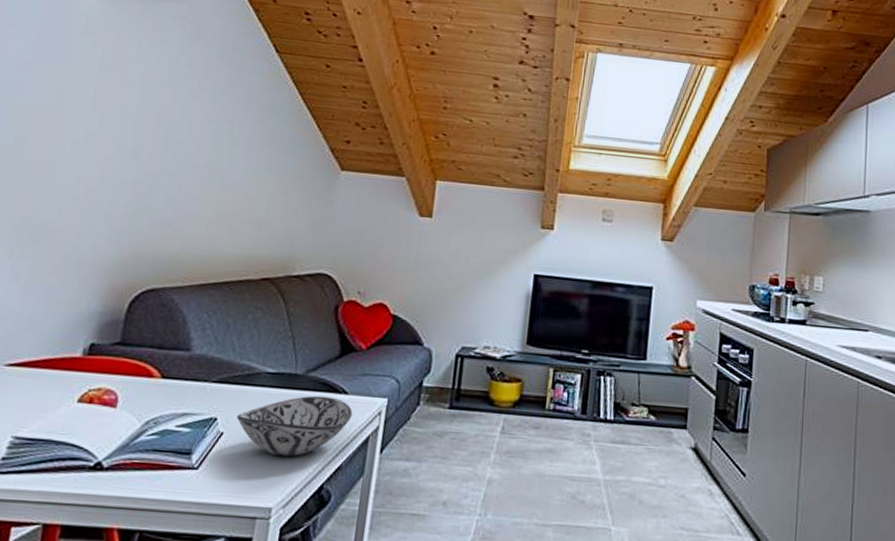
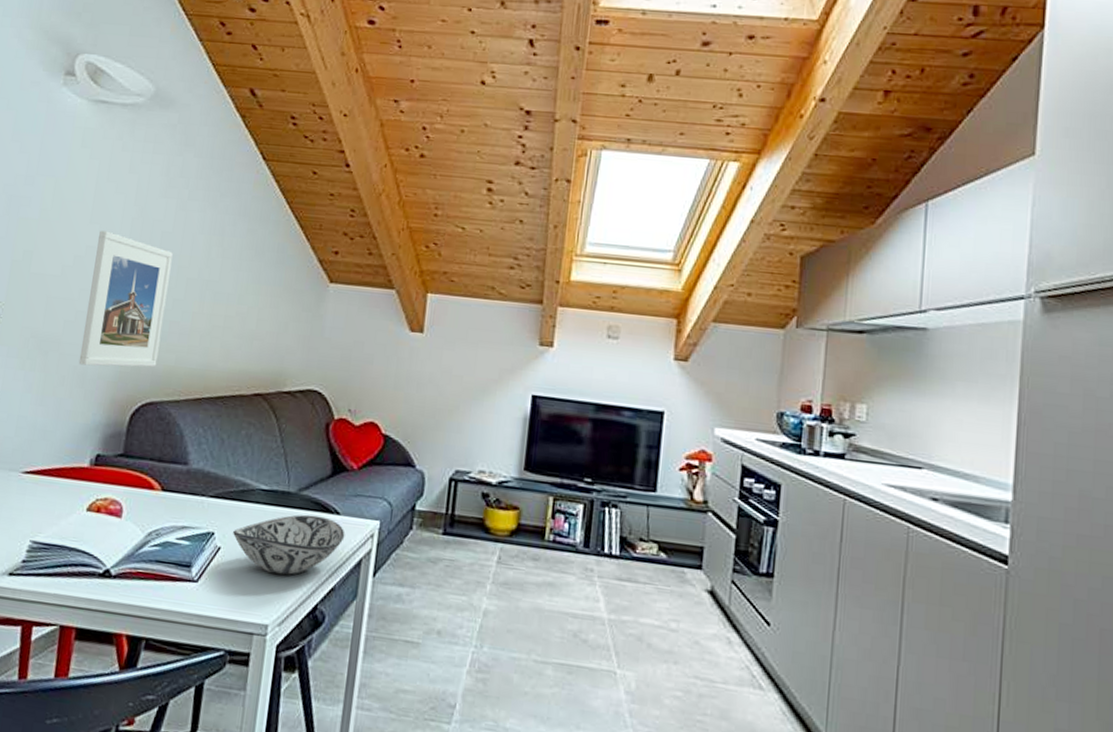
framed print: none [73,117,180,254] -> present [78,230,173,367]

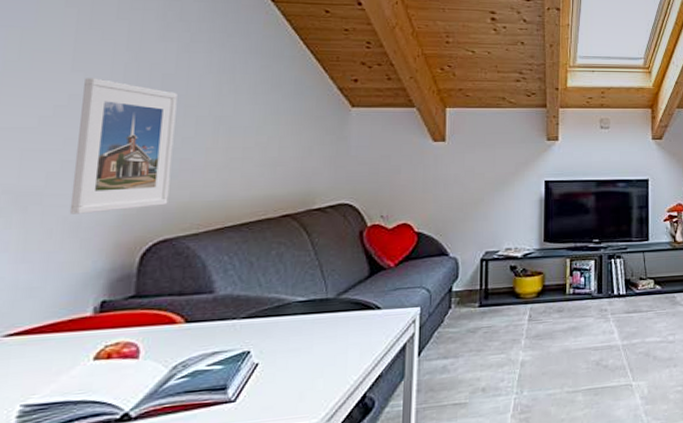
decorative bowl: present [233,514,345,575] -> none [271,314,388,376]

